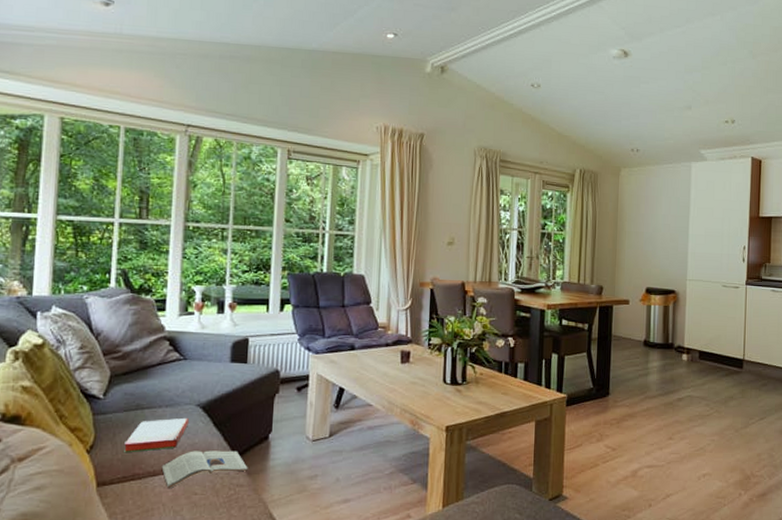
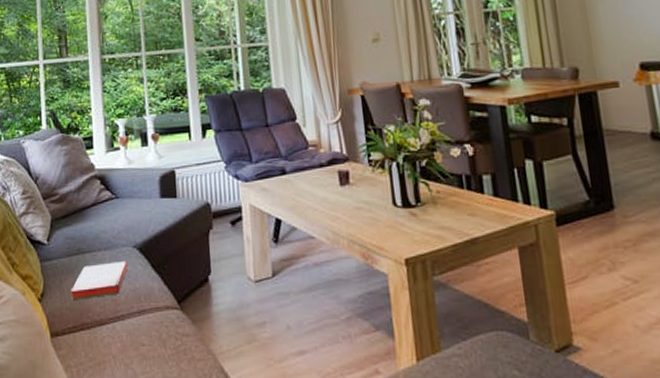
magazine: present [161,450,248,489] -> none [107,295,192,340]

